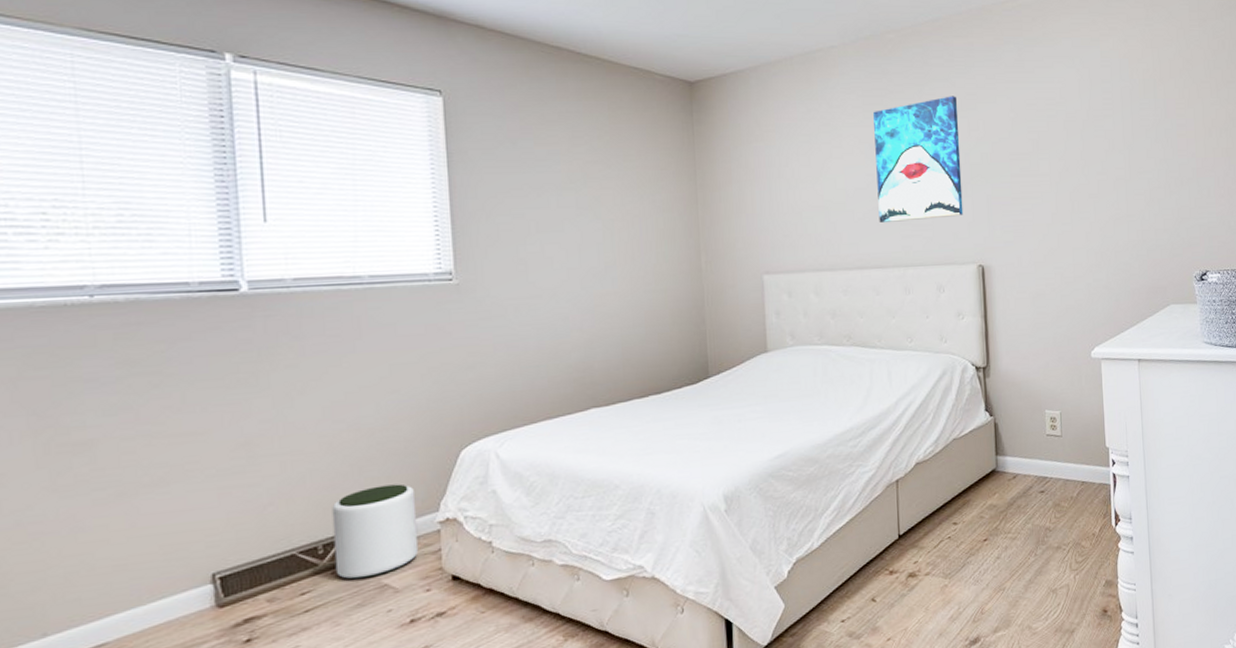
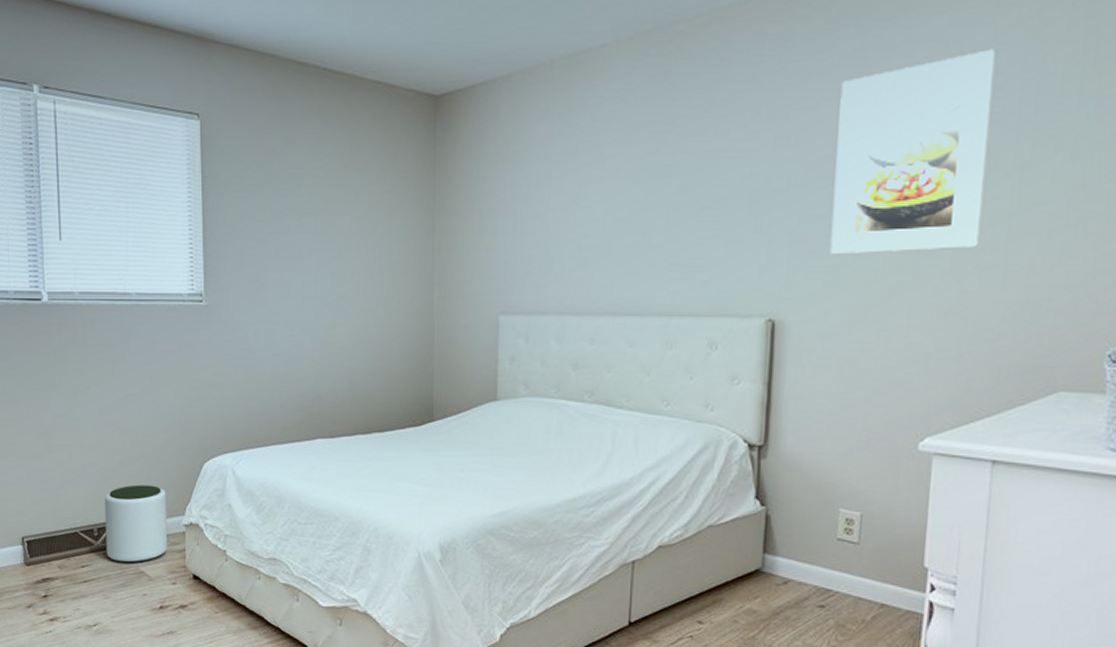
wall art: present [873,96,964,222] -> none [641,101,763,261]
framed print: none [1009,65,1110,213] -> present [830,49,996,255]

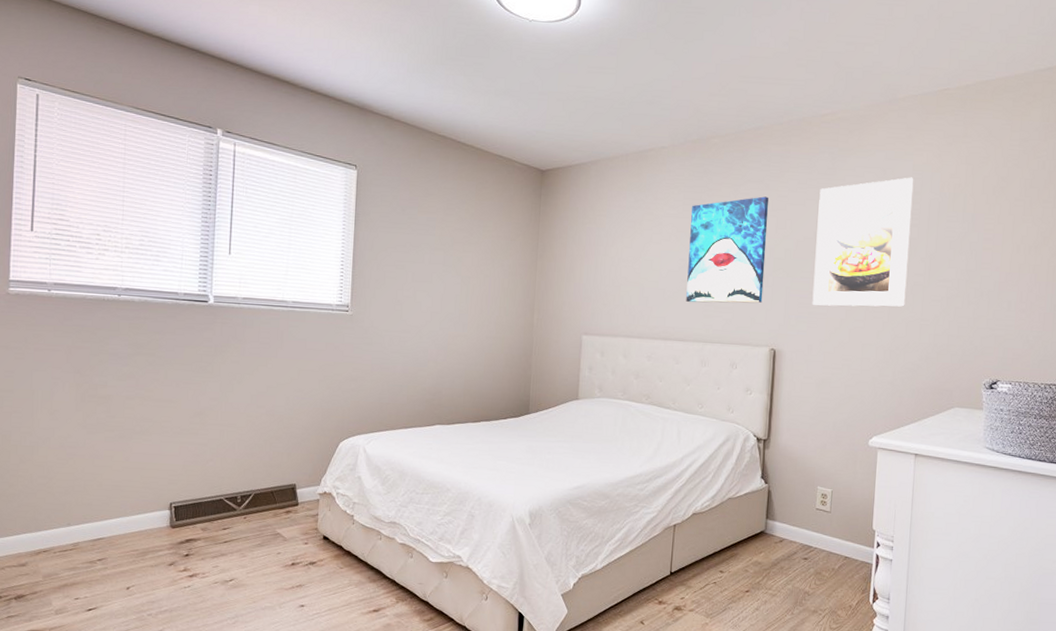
plant pot: present [104,484,168,563] -> none [247,459,306,526]
wall art: none [641,101,763,261] -> present [686,196,769,303]

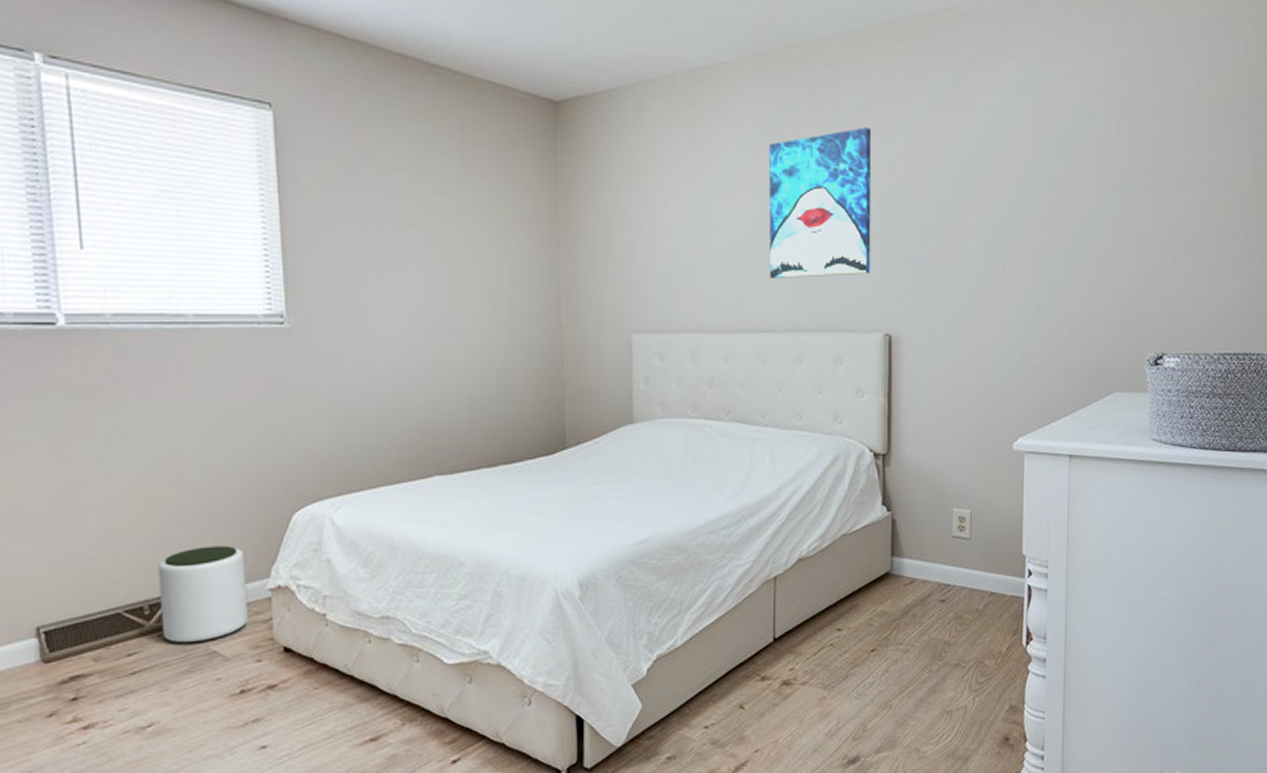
plant pot: none [247,459,306,526] -> present [157,545,249,644]
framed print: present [812,177,914,307] -> none [934,94,1055,274]

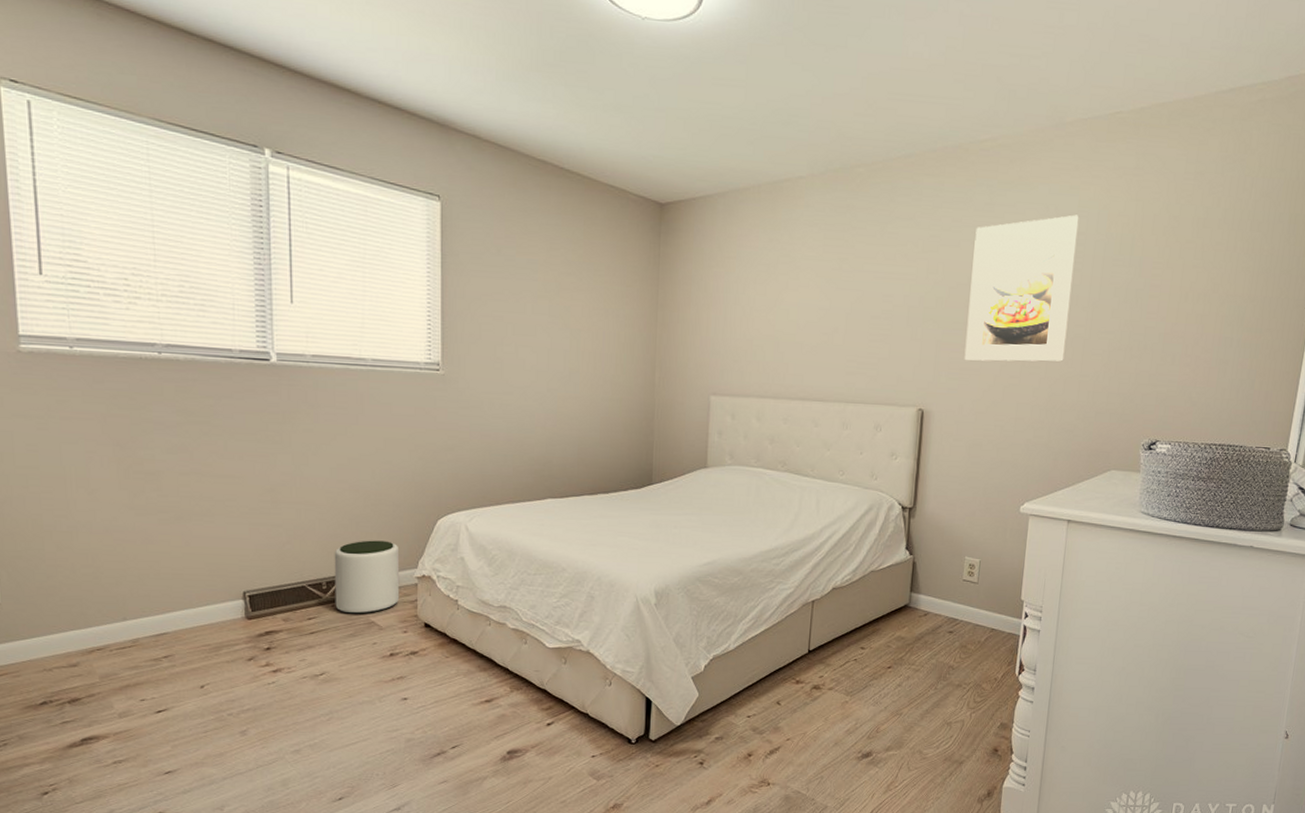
wall art: present [769,127,872,278] -> none [826,236,920,359]
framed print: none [934,94,1055,274] -> present [964,214,1079,362]

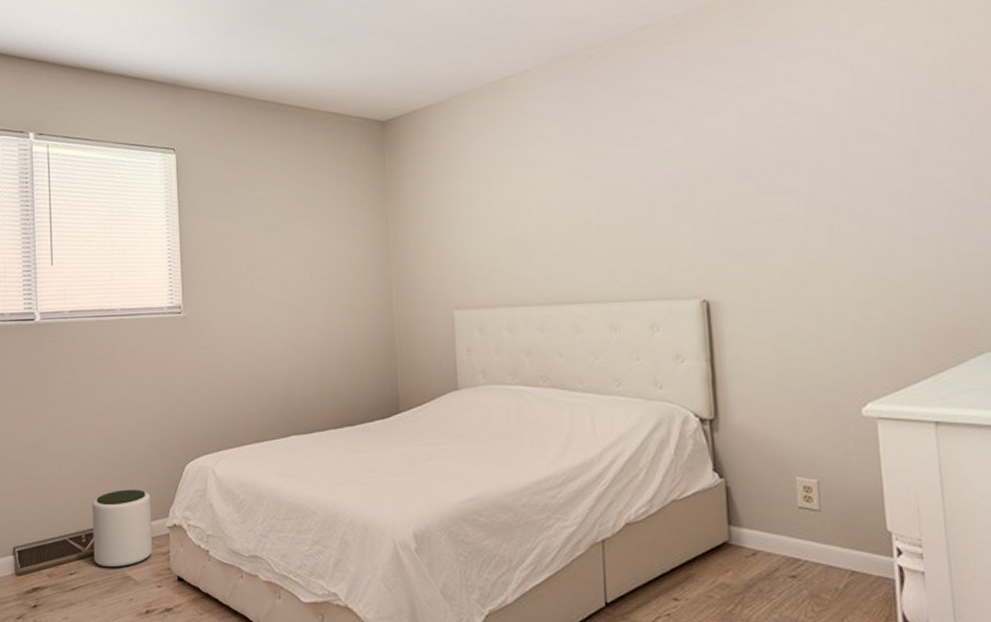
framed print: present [964,214,1079,362] -> none [740,53,886,239]

